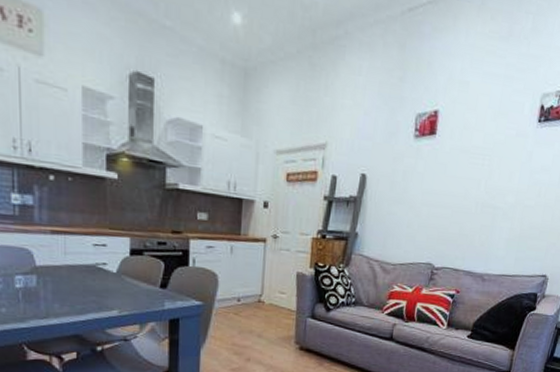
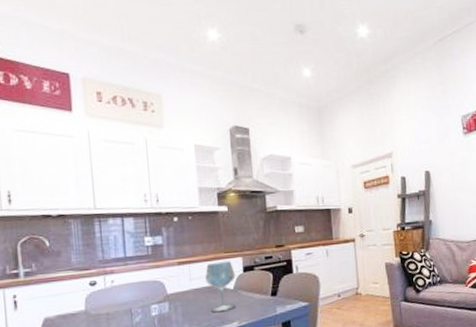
wine glass: none [82,238,120,297] -> present [204,261,236,313]

